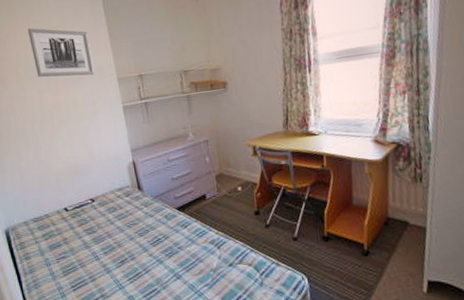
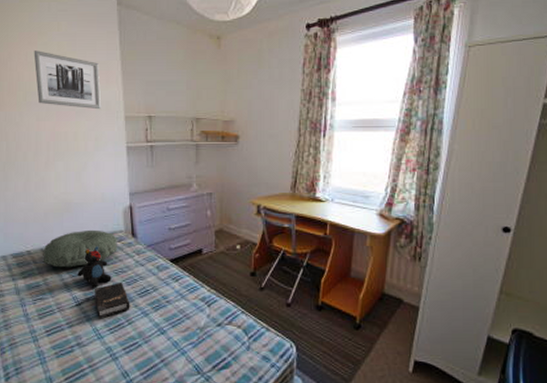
pillow: none [59,188,127,227] -> present [43,229,117,268]
teddy bear: none [93,203,125,242] -> present [77,246,112,288]
hardback book: none [110,233,146,271] -> present [94,281,130,319]

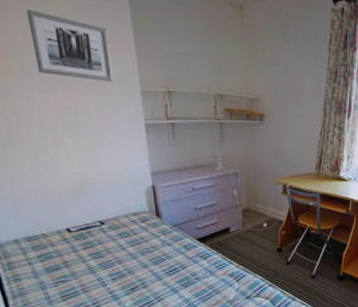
pillow: present [43,229,117,268] -> none [60,210,142,250]
teddy bear: present [77,246,112,288] -> none [100,227,138,268]
hardback book: present [94,281,130,319] -> none [119,261,159,298]

